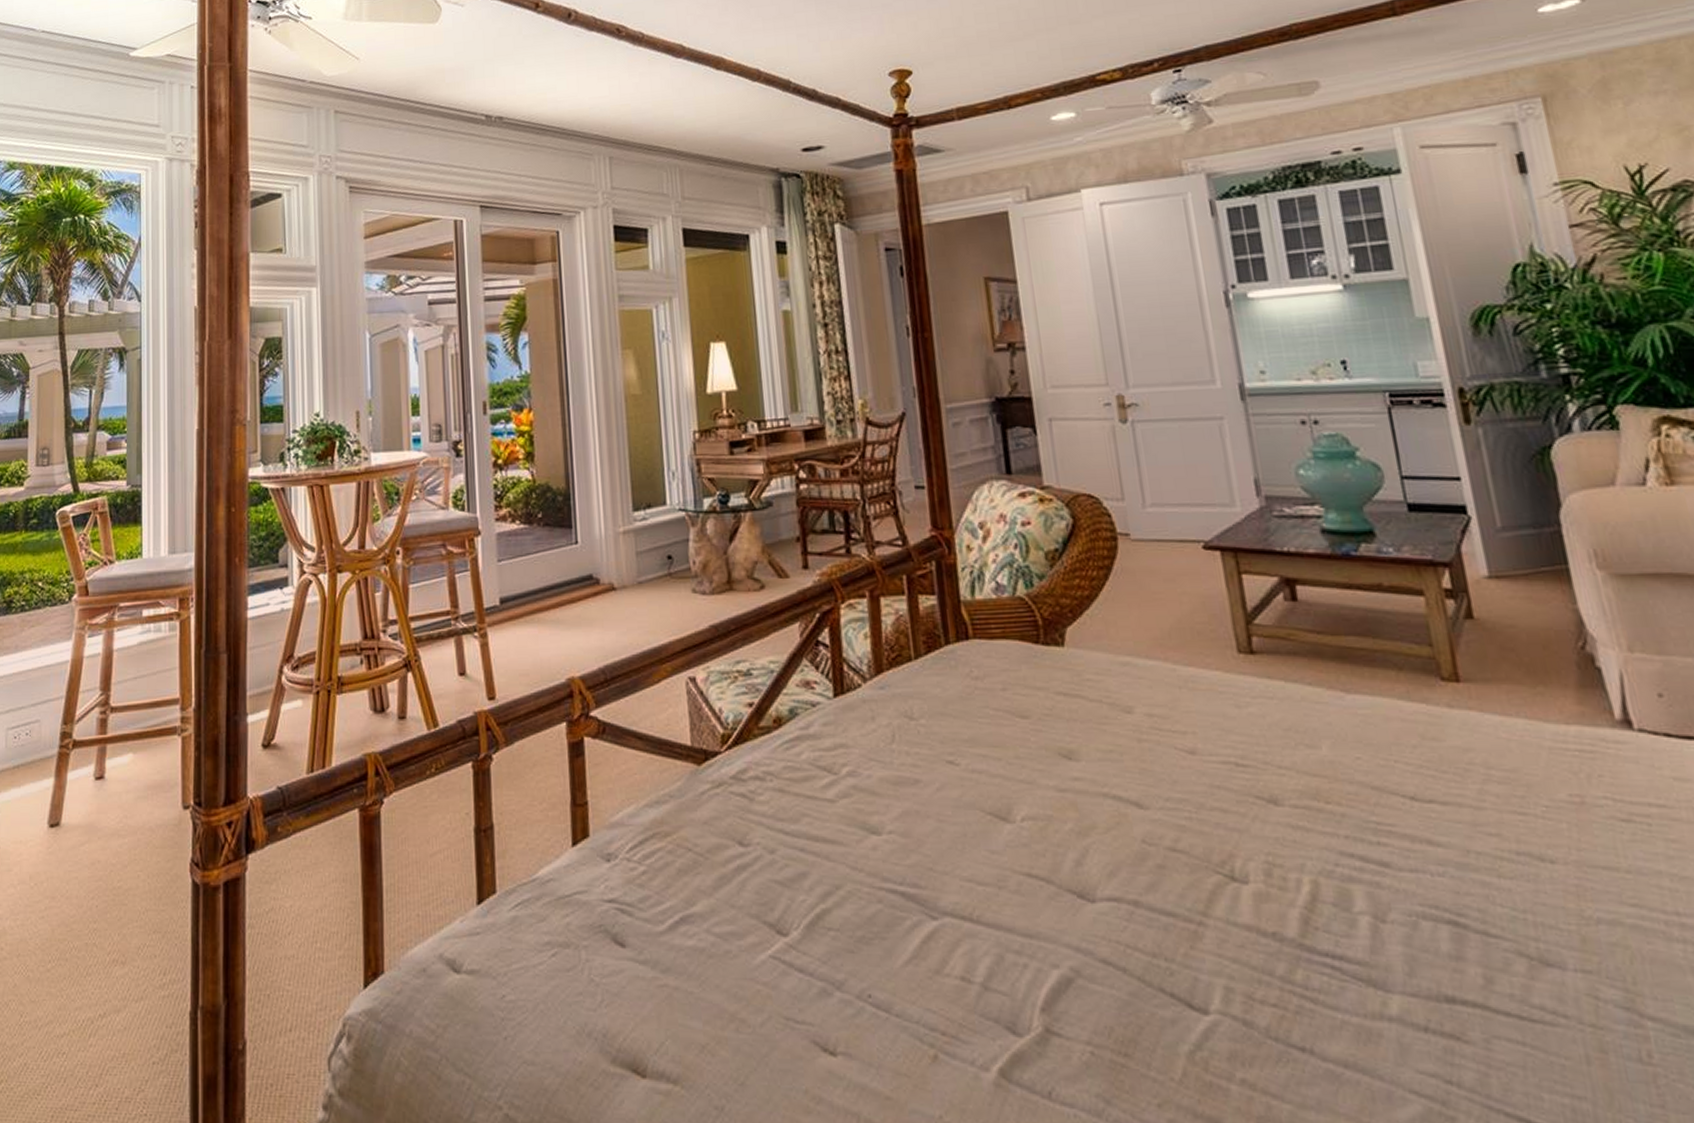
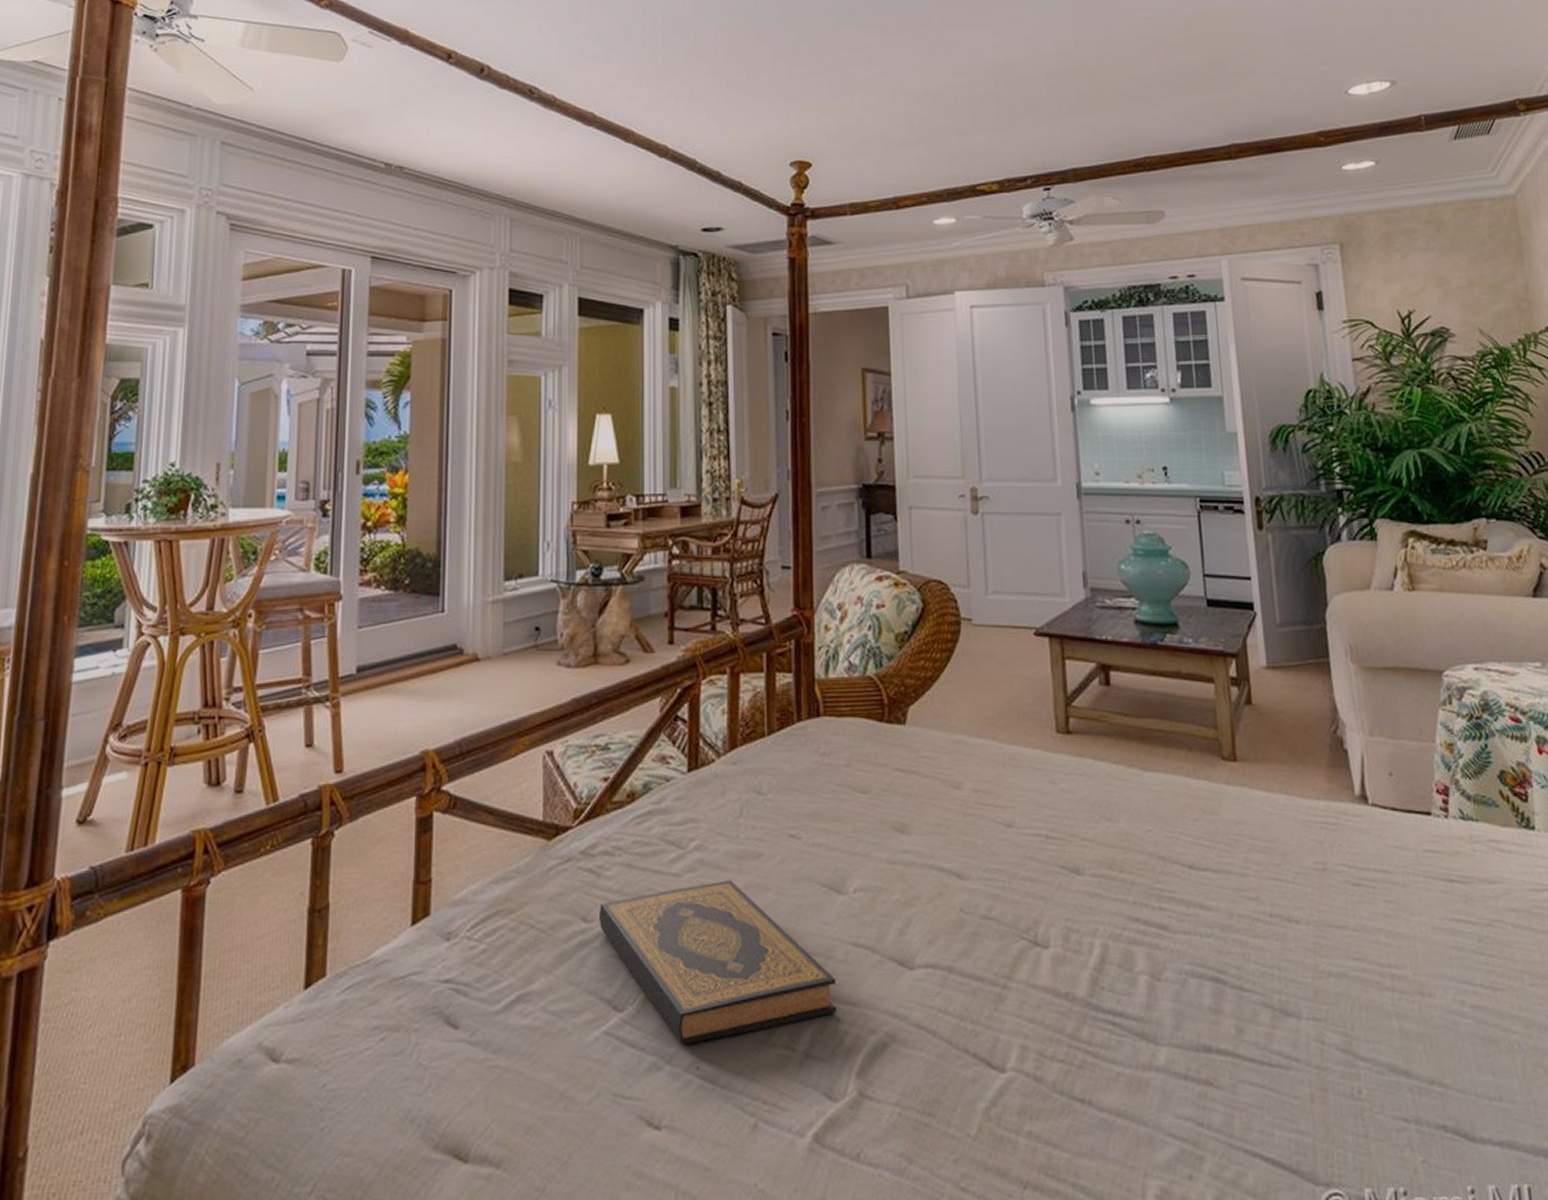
hardback book: none [754,806,1014,972] -> present [598,880,838,1045]

